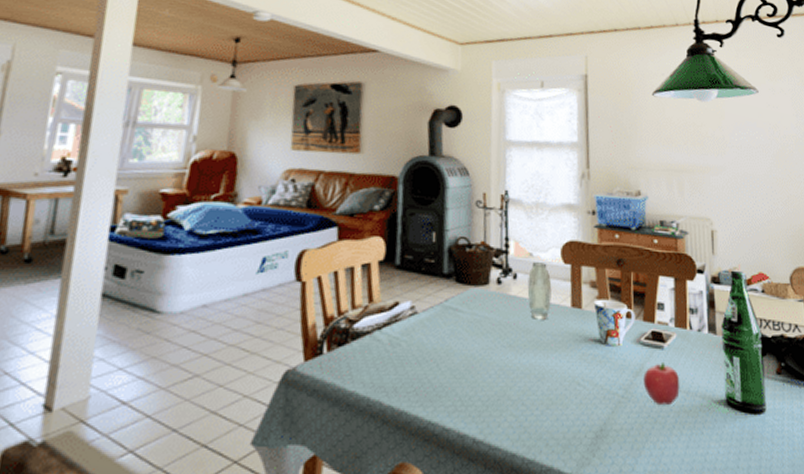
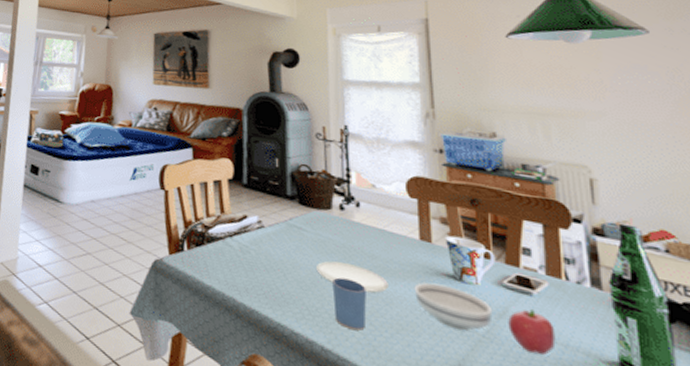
plate: none [471,342,541,371] -> present [316,261,388,294]
mug: none [486,359,520,414] -> present [332,277,366,331]
vase: present [527,262,552,320] -> none [371,193,397,249]
bowl: none [564,350,631,393] -> present [414,282,493,330]

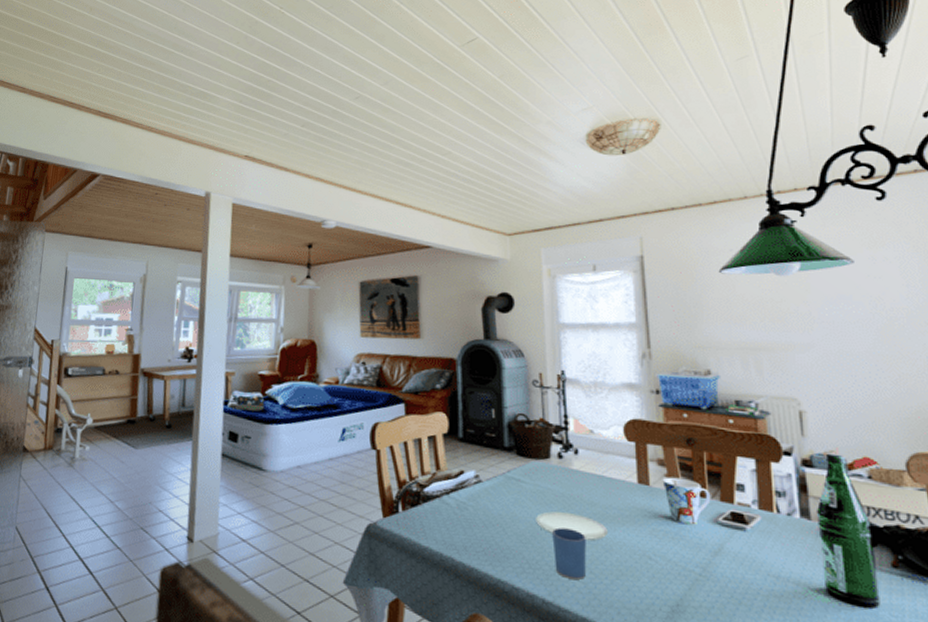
bowl: present [414,282,493,330] -> none [632,525,709,570]
fruit: present [508,309,556,355] -> none [723,545,768,588]

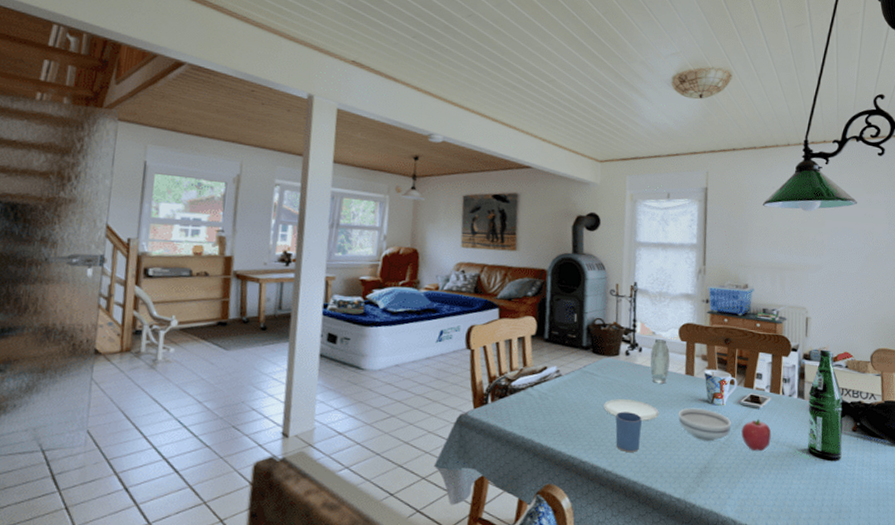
vase: none [590,439,616,494] -> present [650,339,670,384]
bowl: none [632,525,709,570] -> present [678,407,732,441]
fruit: none [723,545,768,588] -> present [741,419,772,451]

